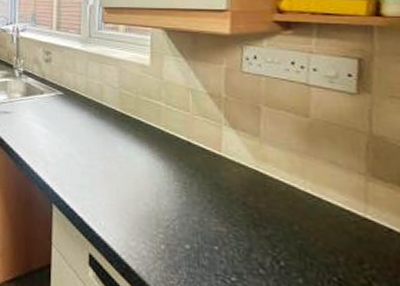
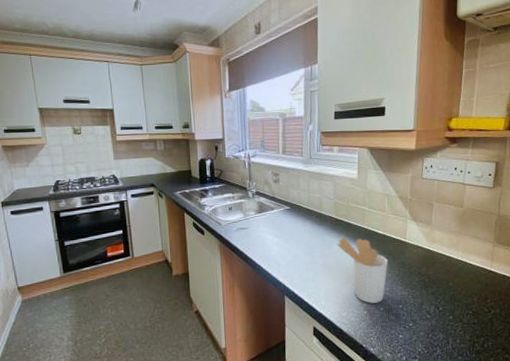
utensil holder: none [122,139,195,237] -> present [337,238,388,304]

